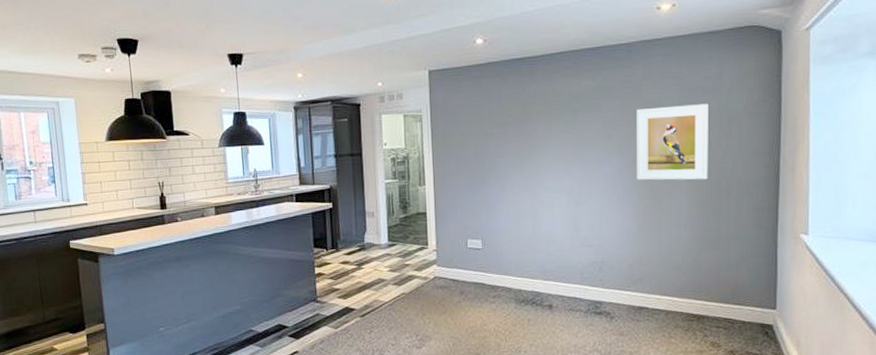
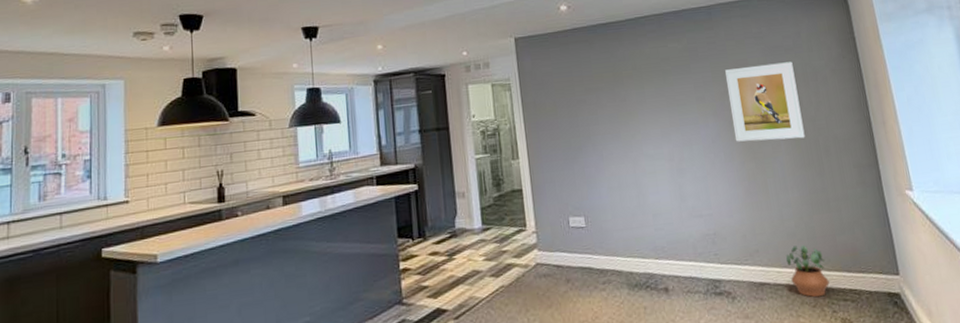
potted plant: none [668,277,706,323] -> present [786,245,830,298]

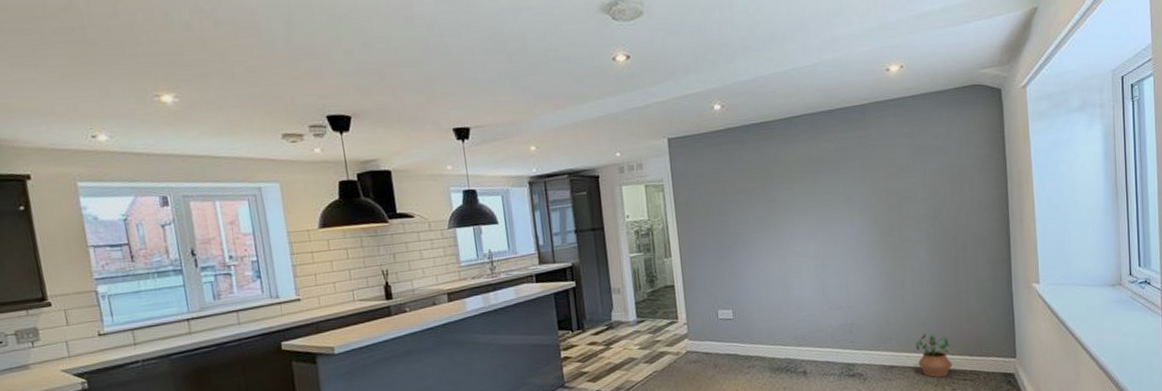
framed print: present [725,61,805,142] -> none [874,161,945,240]

